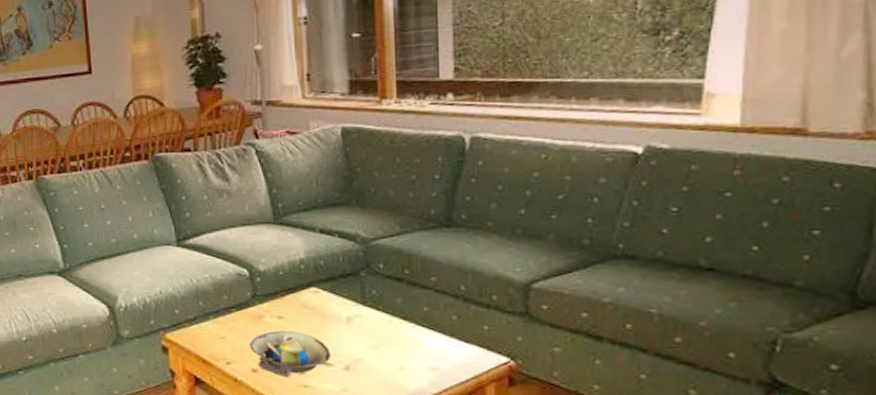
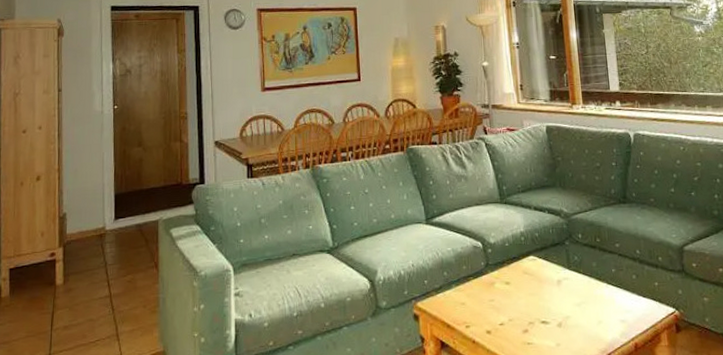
decorative bowl: present [250,331,332,378] -> none [484,294,548,337]

